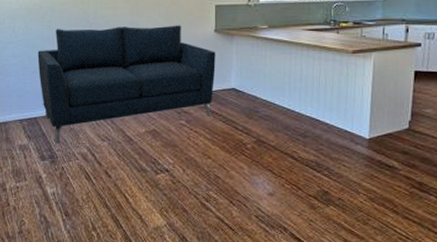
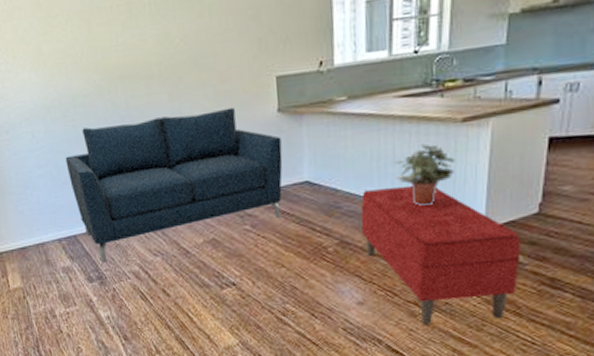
bench: none [274,100,396,217] -> present [361,186,520,325]
potted plant: none [301,67,347,117] -> present [394,144,455,207]

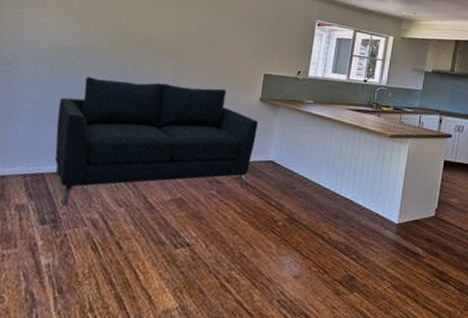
bench: present [361,186,520,325] -> none [307,177,422,304]
potted plant: present [394,144,455,207] -> none [340,148,382,199]

